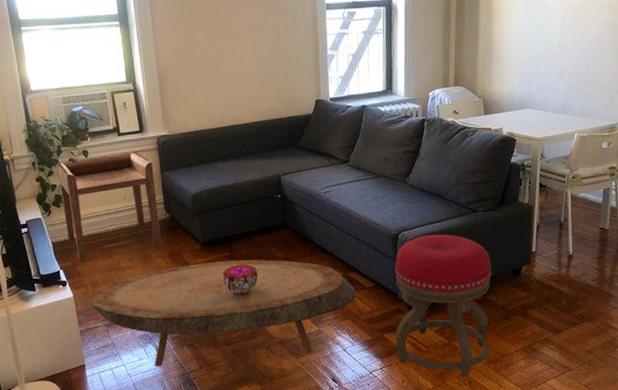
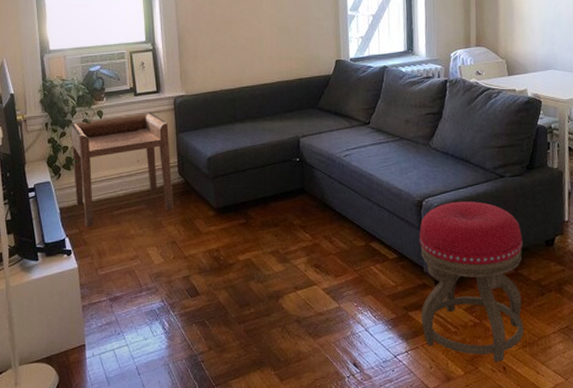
coffee table: present [89,259,356,367] -> none [94,227,379,348]
decorative bowl: present [223,265,259,294] -> none [237,233,275,266]

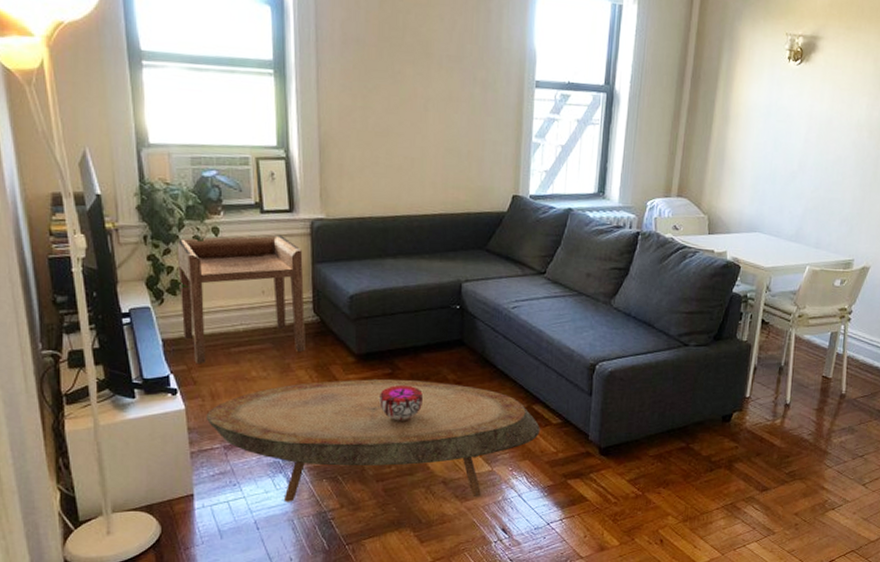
coffee table: none [94,227,379,348] -> present [206,379,540,502]
decorative bowl: none [237,233,275,266] -> present [379,385,424,421]
stool: present [419,201,524,362] -> none [580,367,699,534]

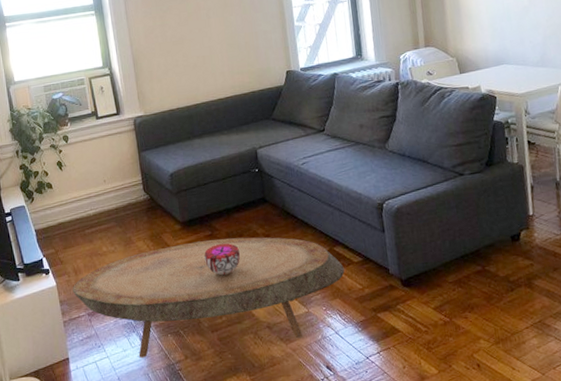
side table: present [177,234,306,363] -> none [40,133,141,246]

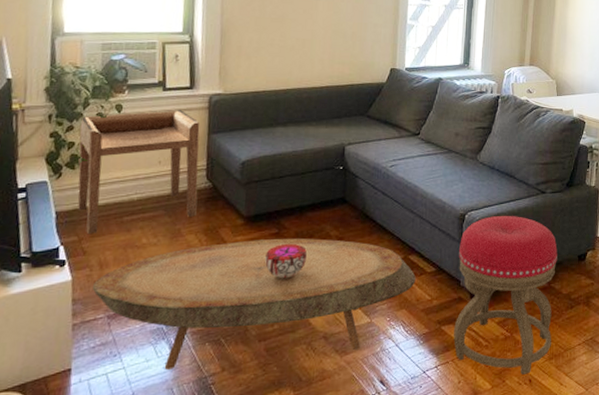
side table: none [40,133,141,246] -> present [77,109,200,234]
stool: none [382,201,496,359] -> present [454,215,557,375]

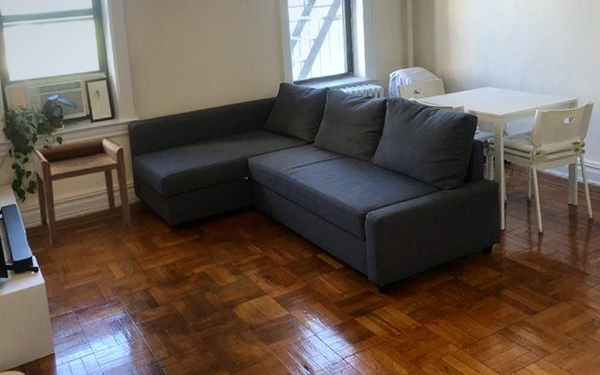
coffee table: present [92,238,416,370] -> none [60,242,326,355]
decorative bowl: present [265,244,308,279] -> none [192,247,227,278]
stool: present [454,215,557,375] -> none [363,213,464,362]

